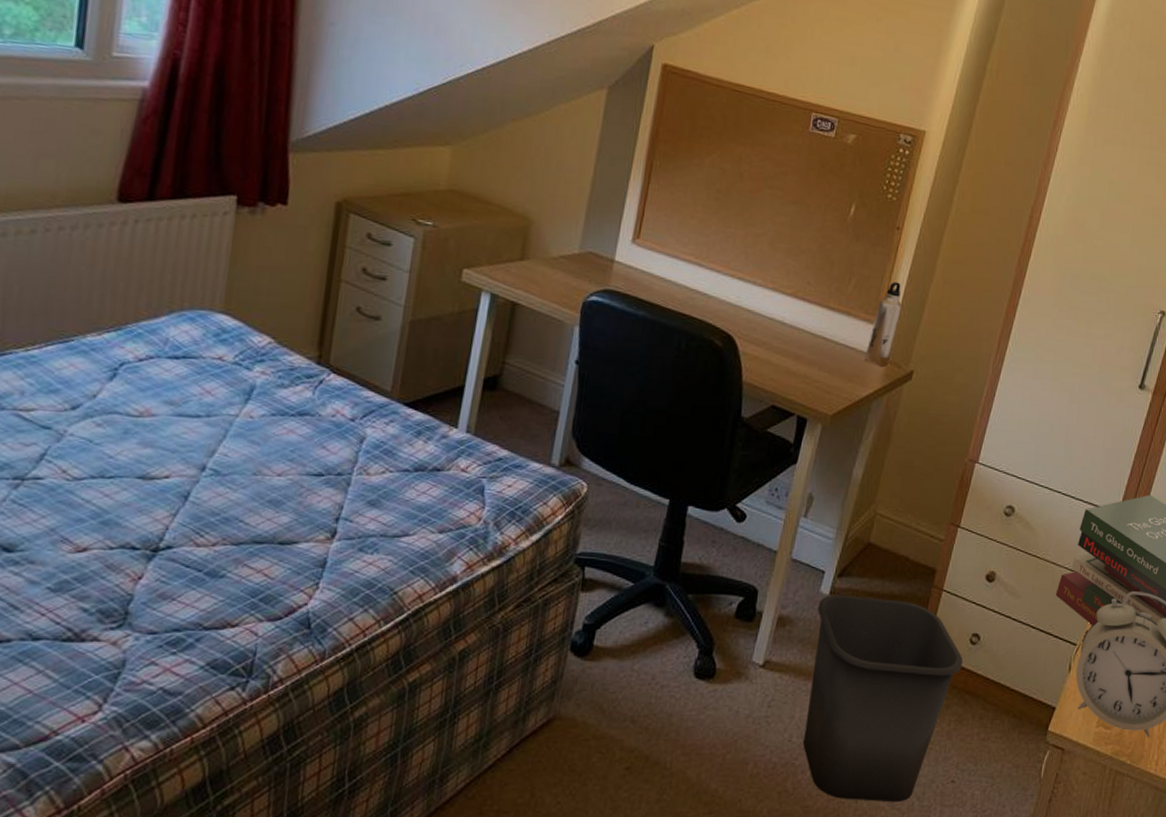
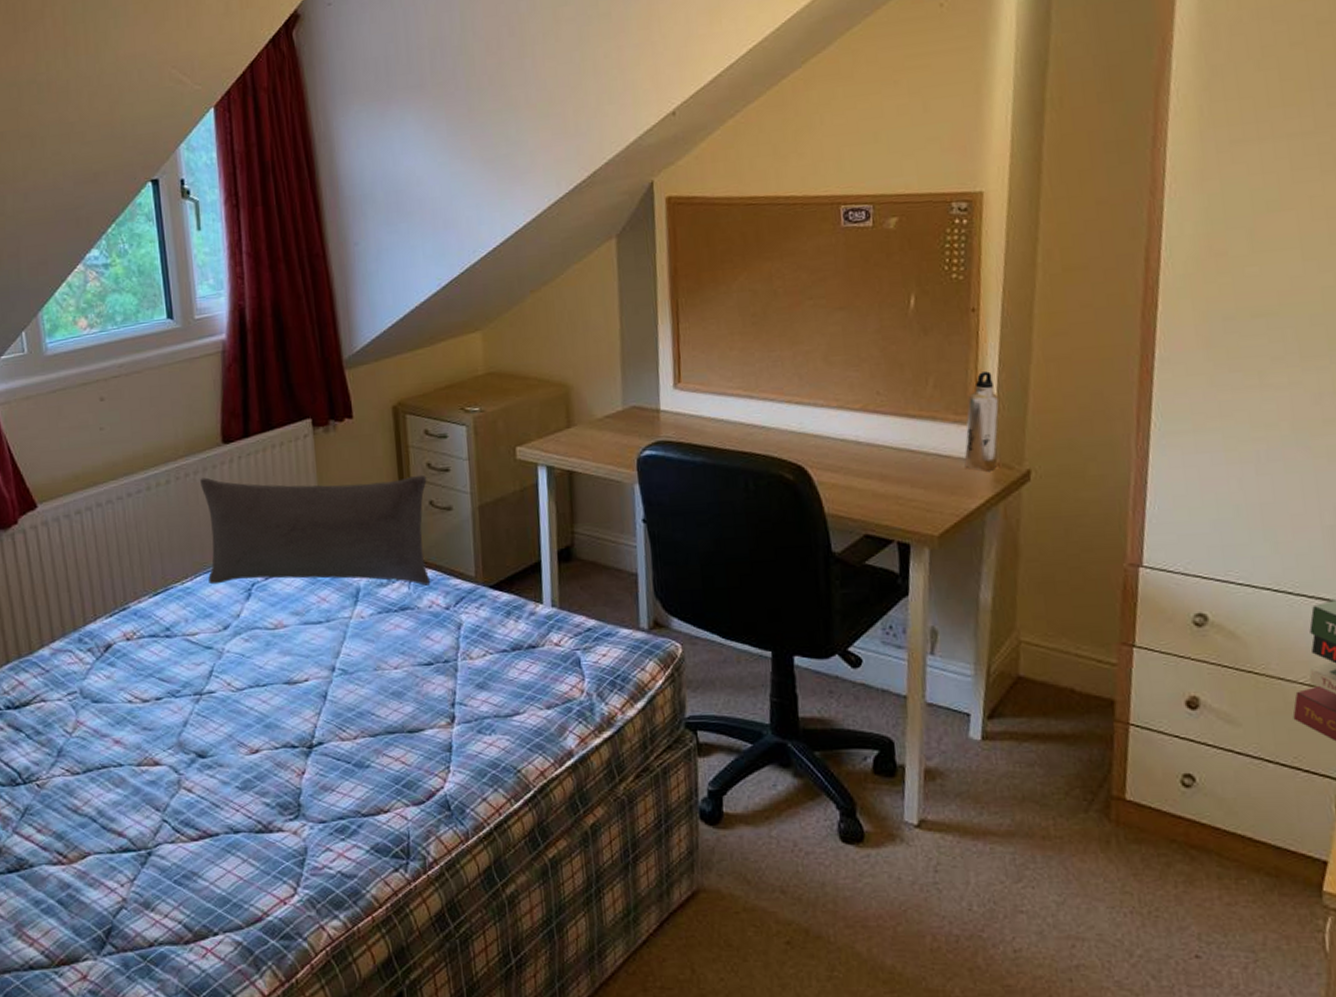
pillow: none [63,235,359,394] -> present [200,474,431,586]
waste bin: present [803,594,964,803] -> none [970,738,1179,982]

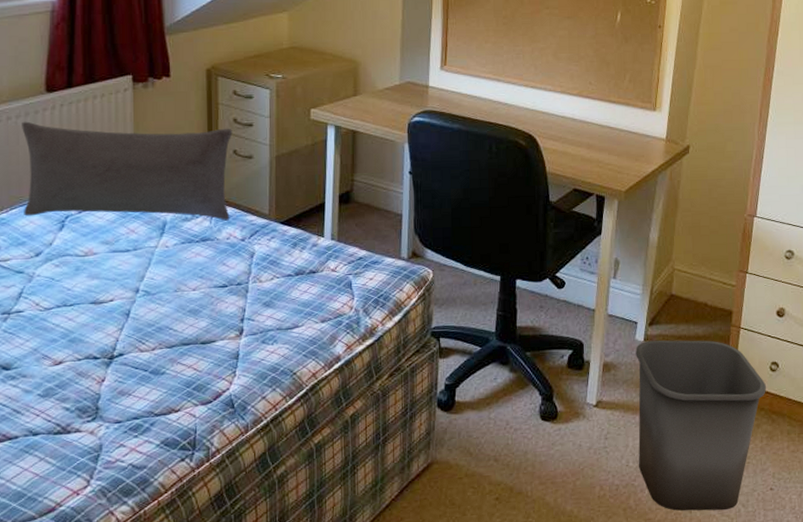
water bottle: present [964,371,1000,472] -> none [646,72,673,145]
waste bin: none [970,738,1179,982] -> present [635,340,767,511]

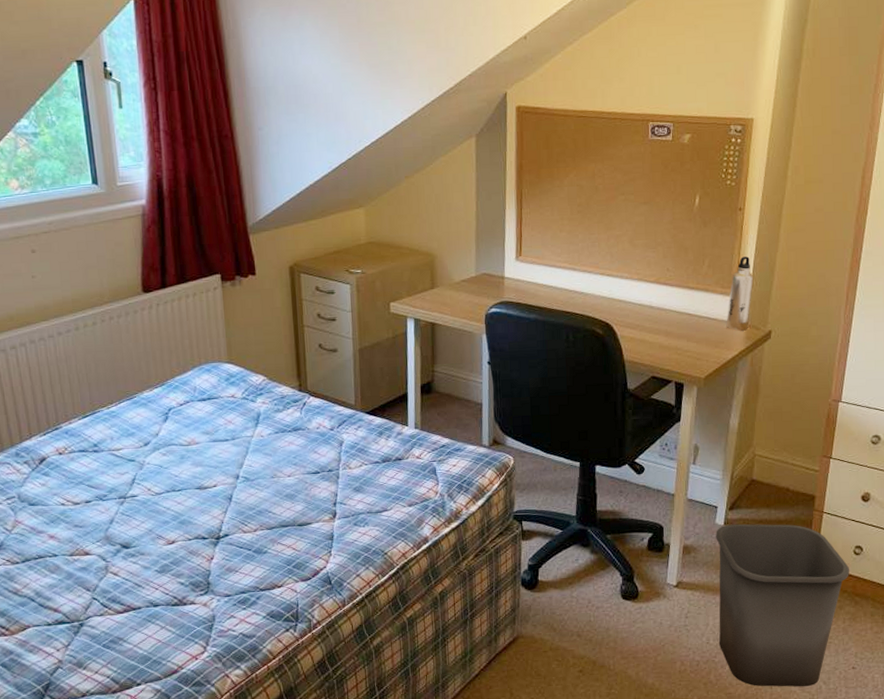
pillow: present [22,121,233,221] -> none [123,321,319,412]
water bottle: none [646,72,673,145] -> present [726,256,754,331]

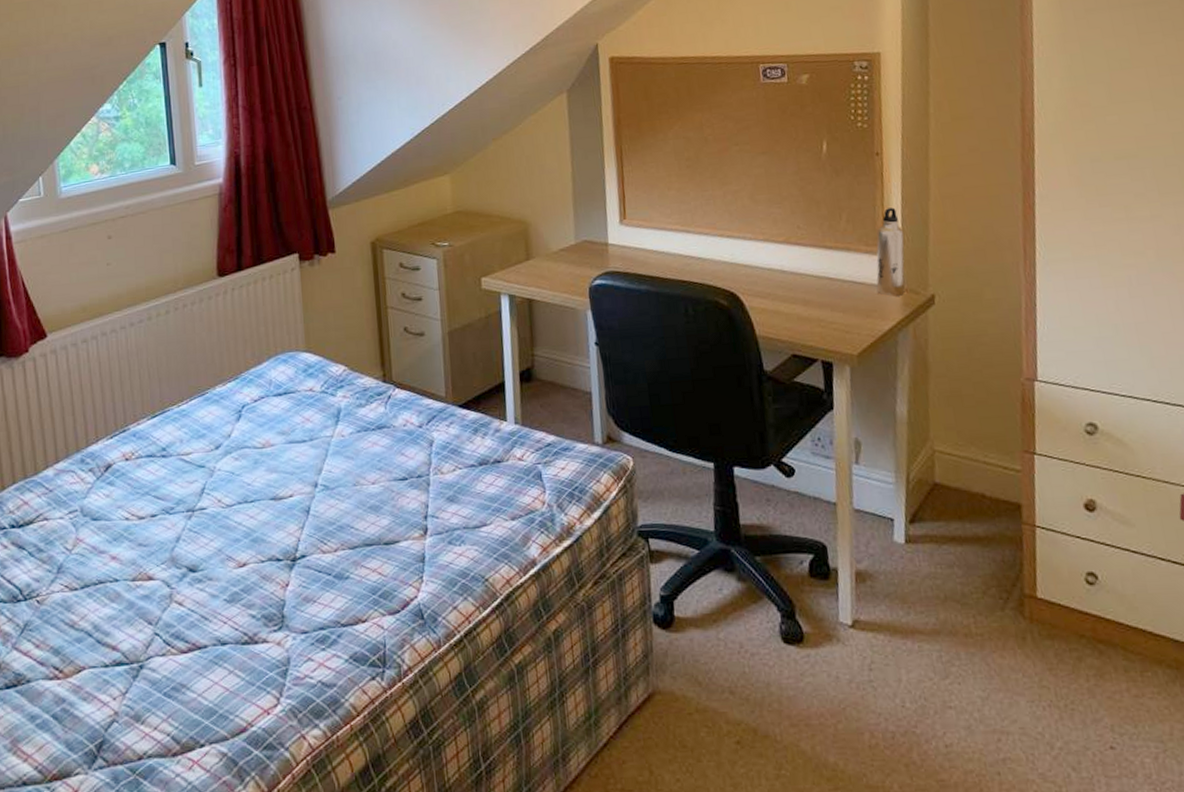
waste bin: present [716,523,850,687] -> none [895,541,1085,774]

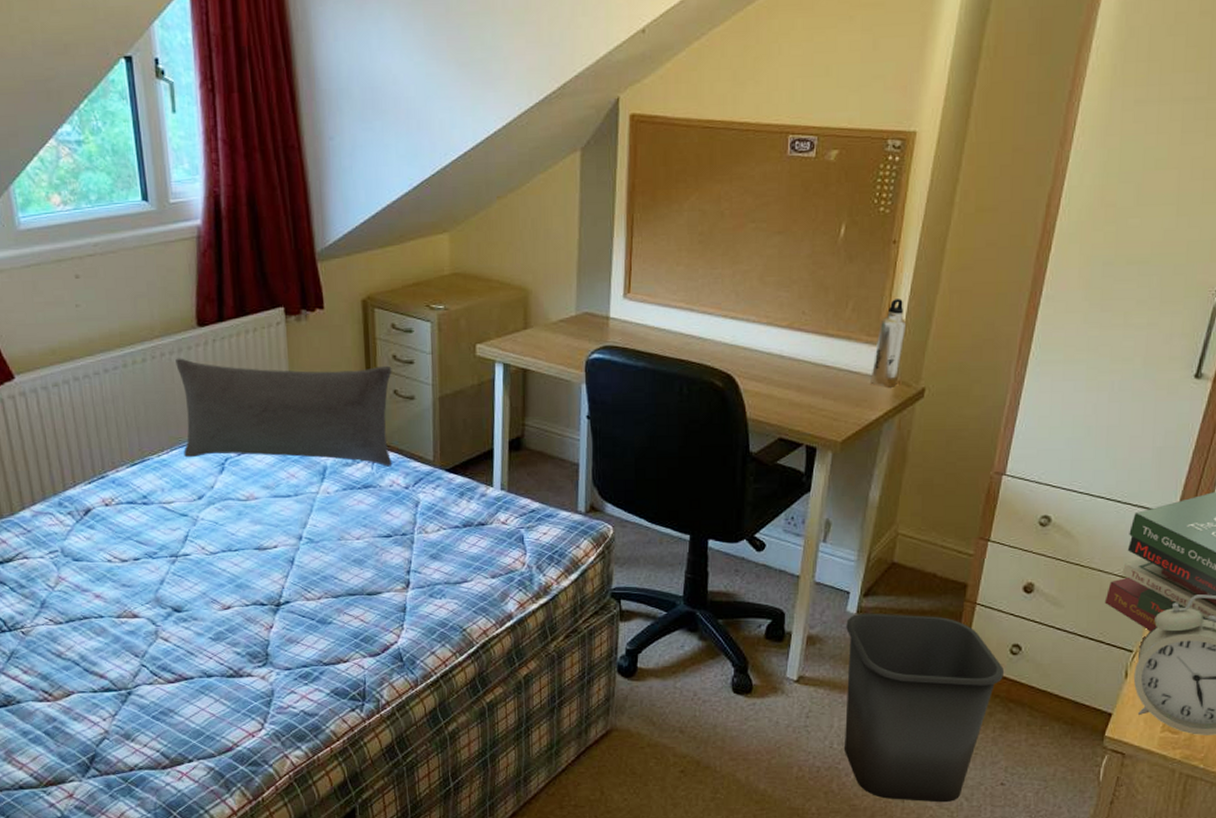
pillow: none [197,303,405,407] -> present [176,358,393,467]
waste bin: none [895,541,1085,774] -> present [845,613,1005,803]

